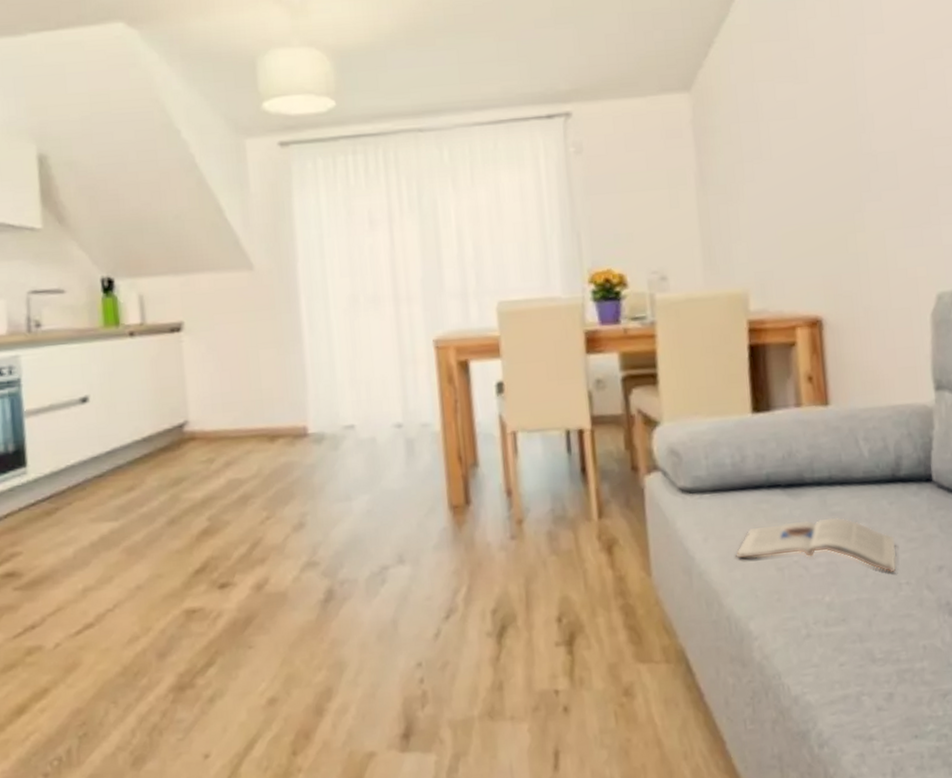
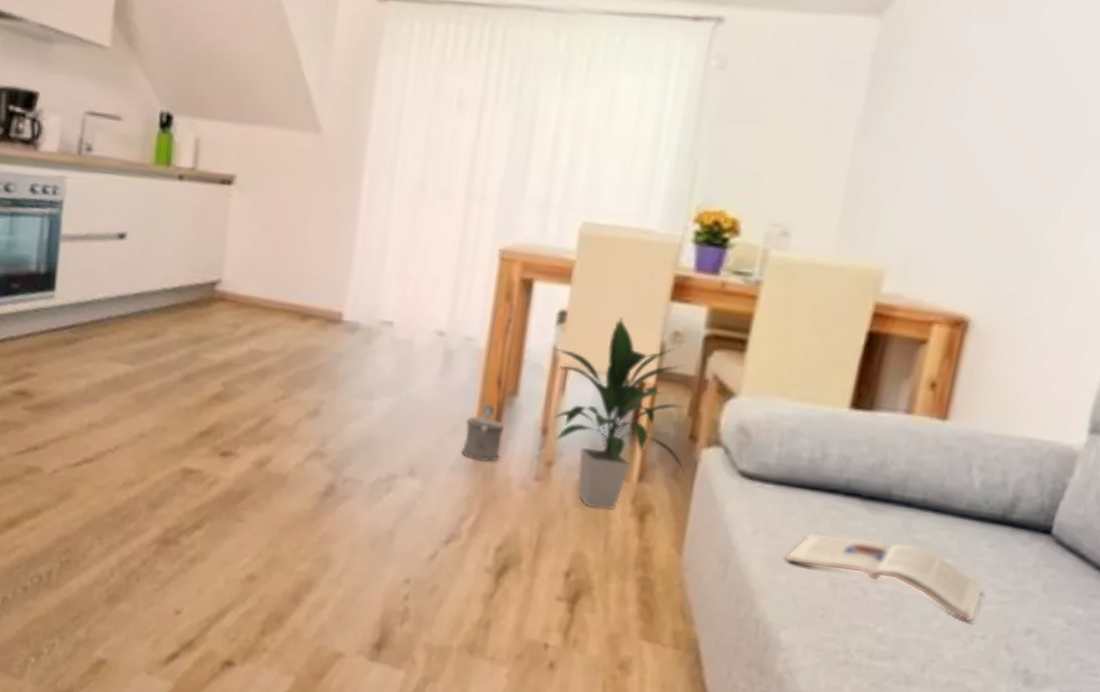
watering can: none [438,479,477,534] -> present [462,403,505,462]
indoor plant: none [498,377,637,553] -> present [550,318,687,511]

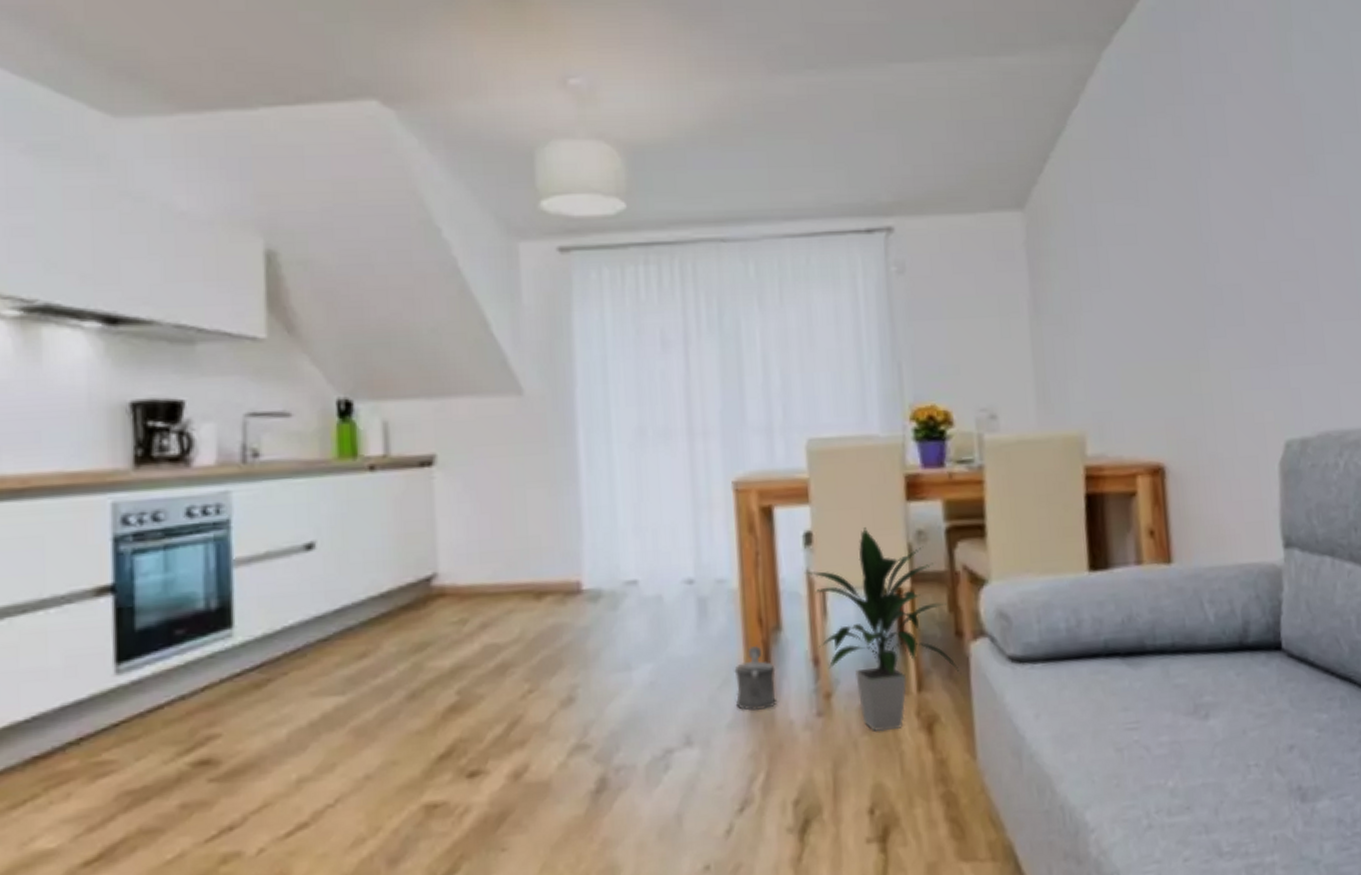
magazine: present [785,534,984,623] -> none [1070,690,1245,754]

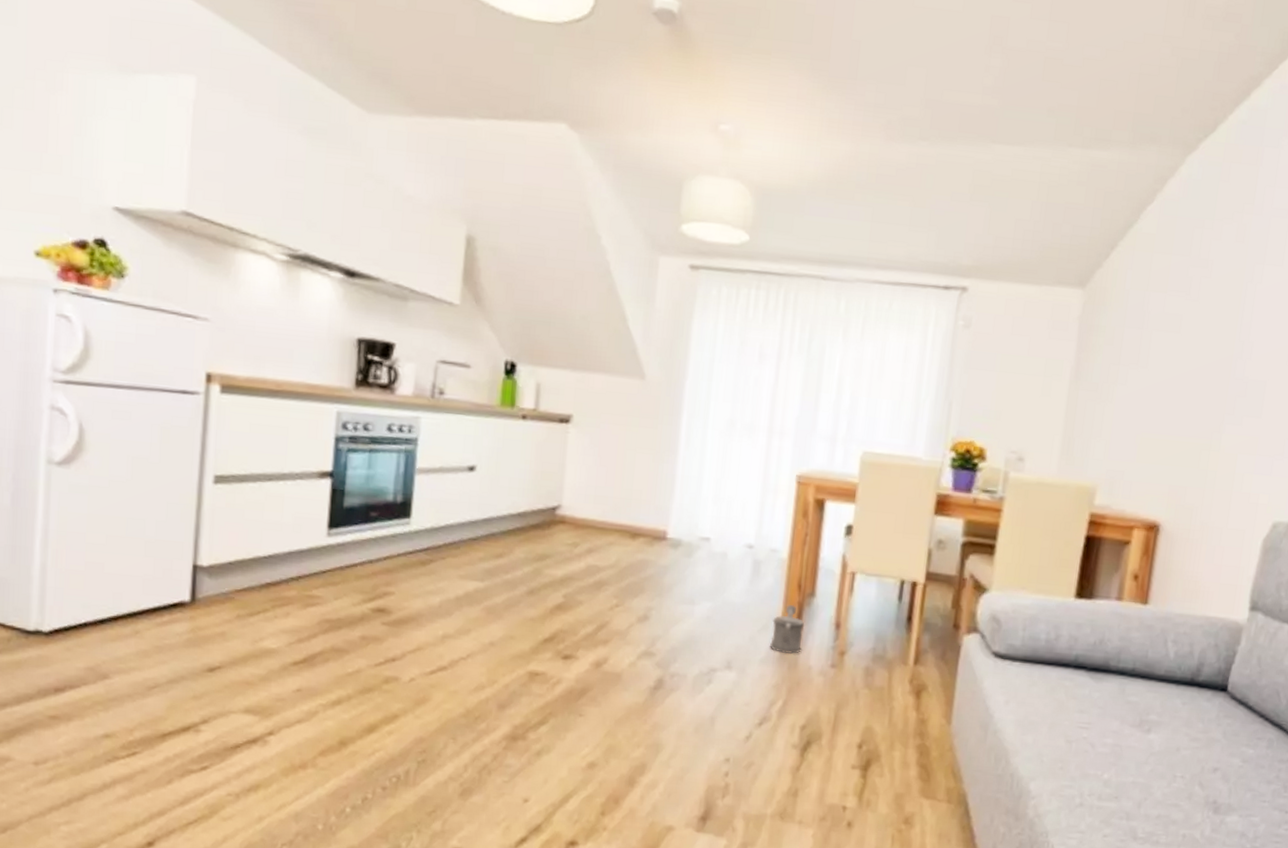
indoor plant: present [805,527,961,732] -> none [841,530,952,690]

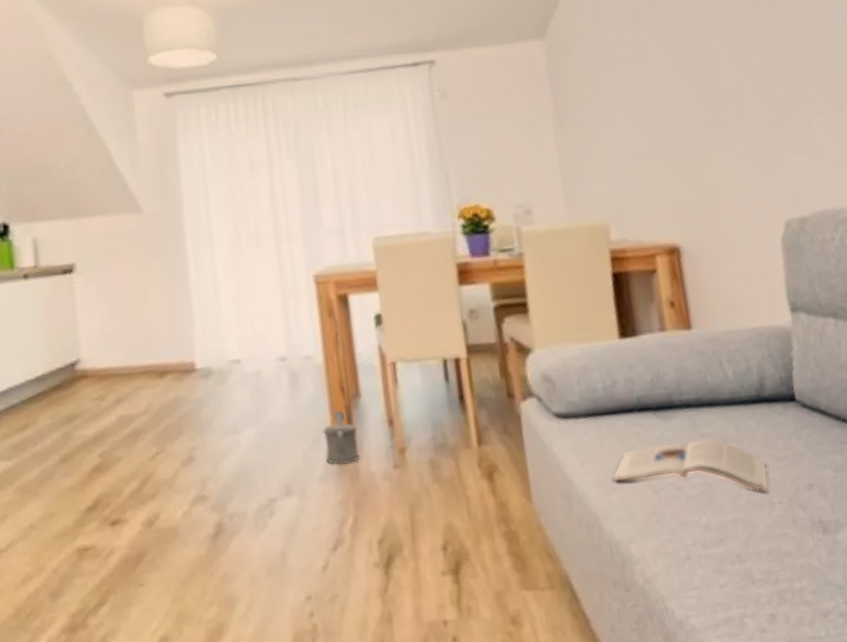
magazine: none [1031,701,1180,766] -> present [612,438,768,493]

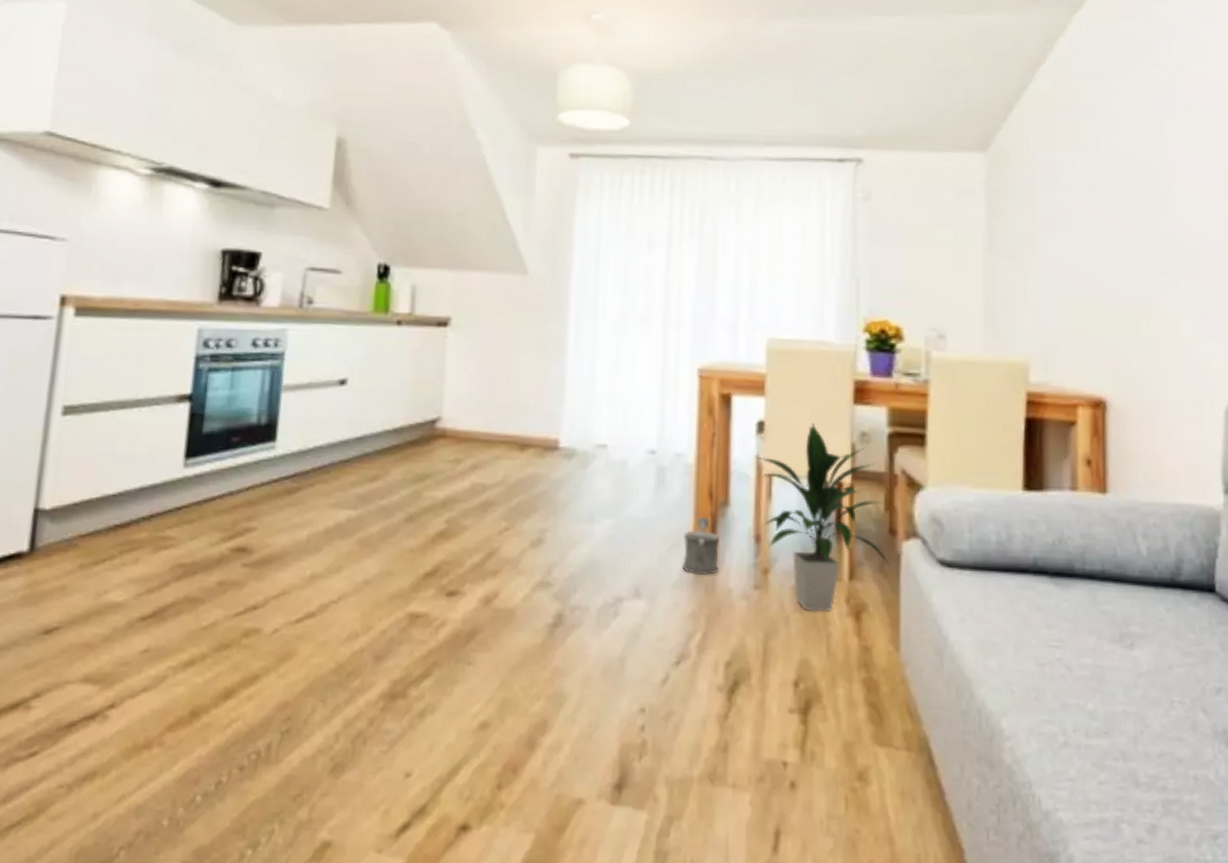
indoor plant: none [377,309,515,481] -> present [755,423,892,613]
magazine: present [612,438,768,493] -> none [993,614,1171,688]

